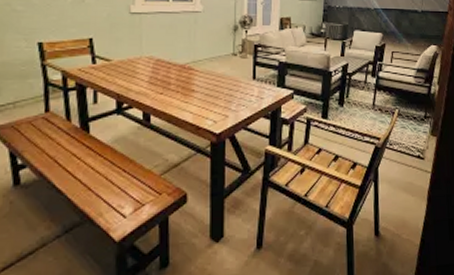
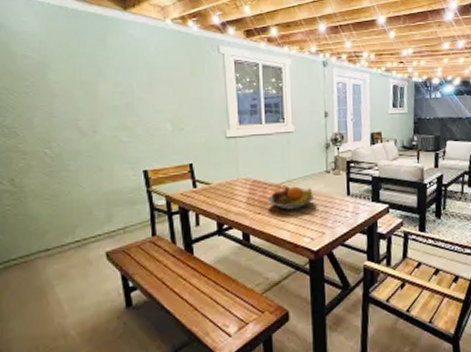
fruit bowl: none [170,67,220,91] -> present [267,186,315,210]

